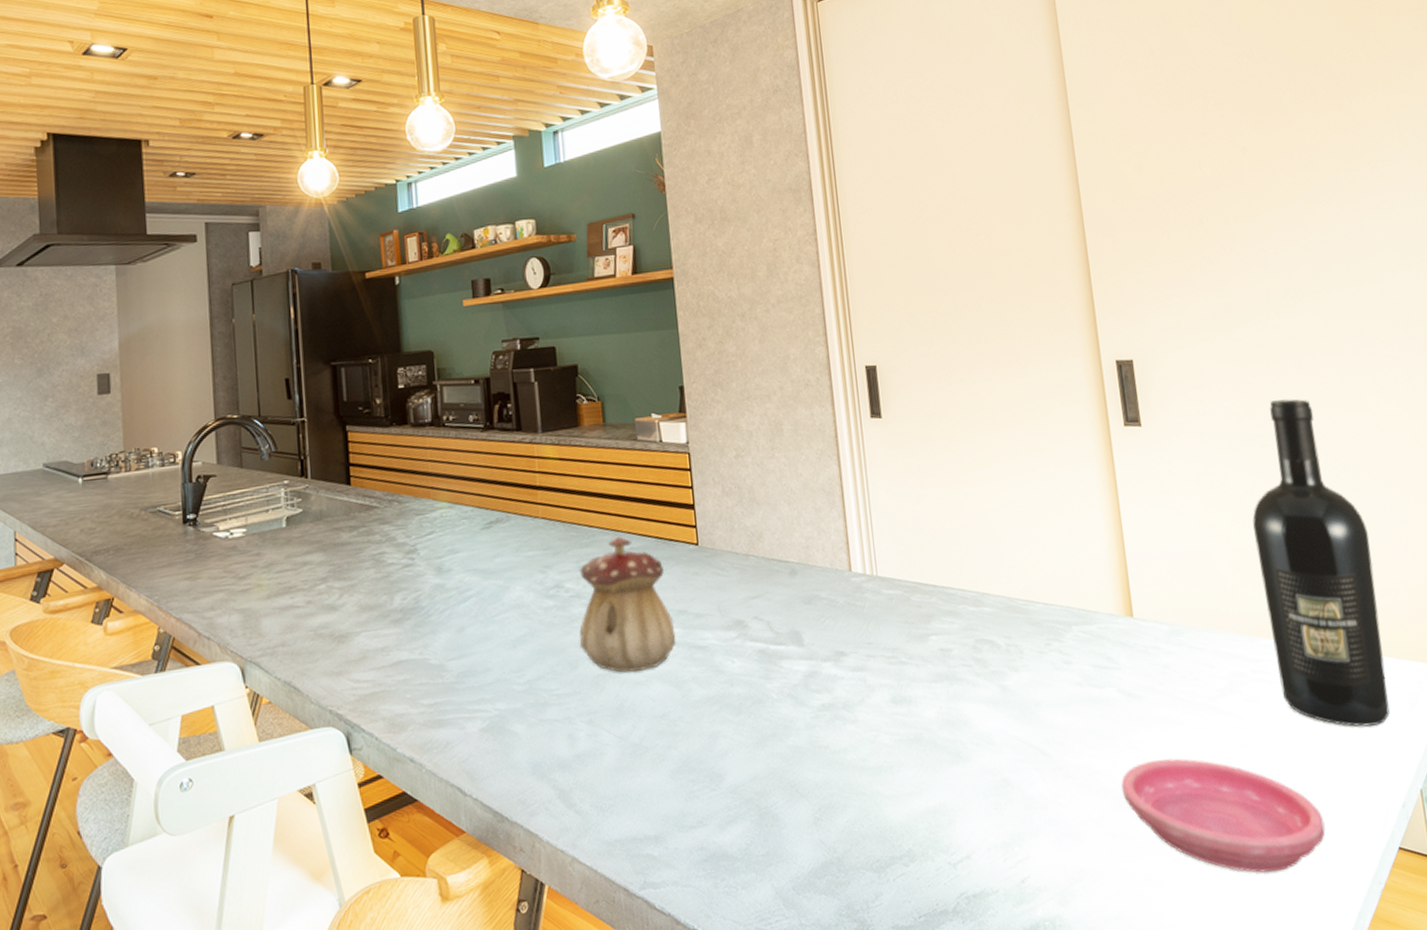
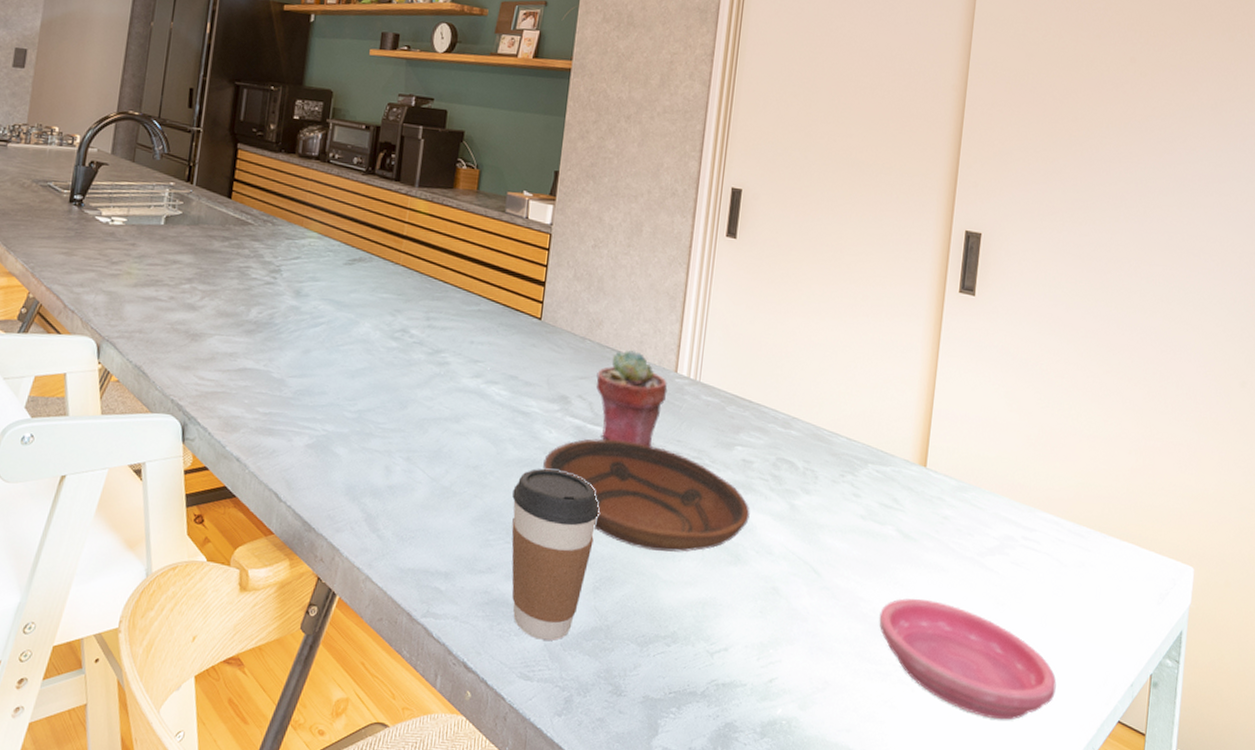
teapot: present [579,536,677,672] -> none [412,297,505,423]
coffee cup: none [707,701,804,888] -> present [511,469,600,641]
bowl: none [733,654,961,767] -> present [543,438,750,552]
potted succulent: none [768,556,846,660] -> present [596,349,668,448]
wine bottle: present [1252,399,1390,727] -> none [1046,297,1161,611]

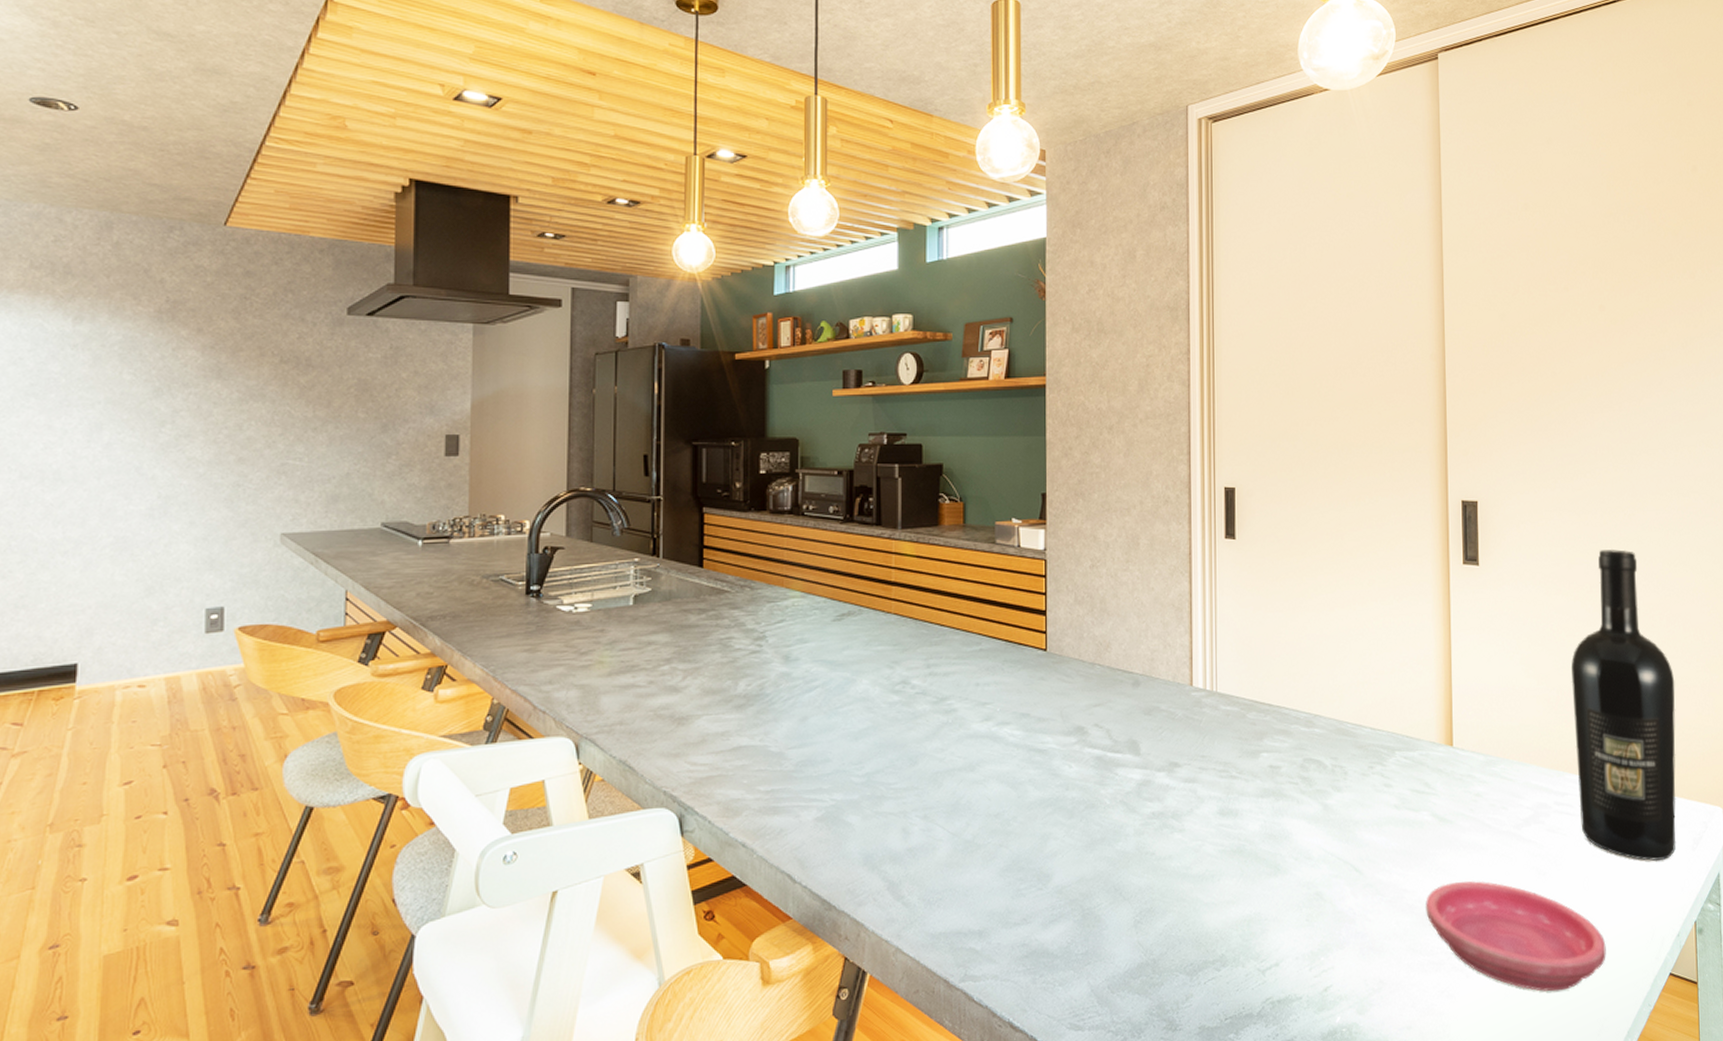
coffee cup: present [511,469,600,641] -> none [1039,805,1131,986]
bowl: present [543,438,750,552] -> none [1067,764,1284,874]
potted succulent: present [596,349,668,448] -> none [1111,668,1185,768]
wine bottle: none [1046,297,1161,611] -> present [1571,549,1676,862]

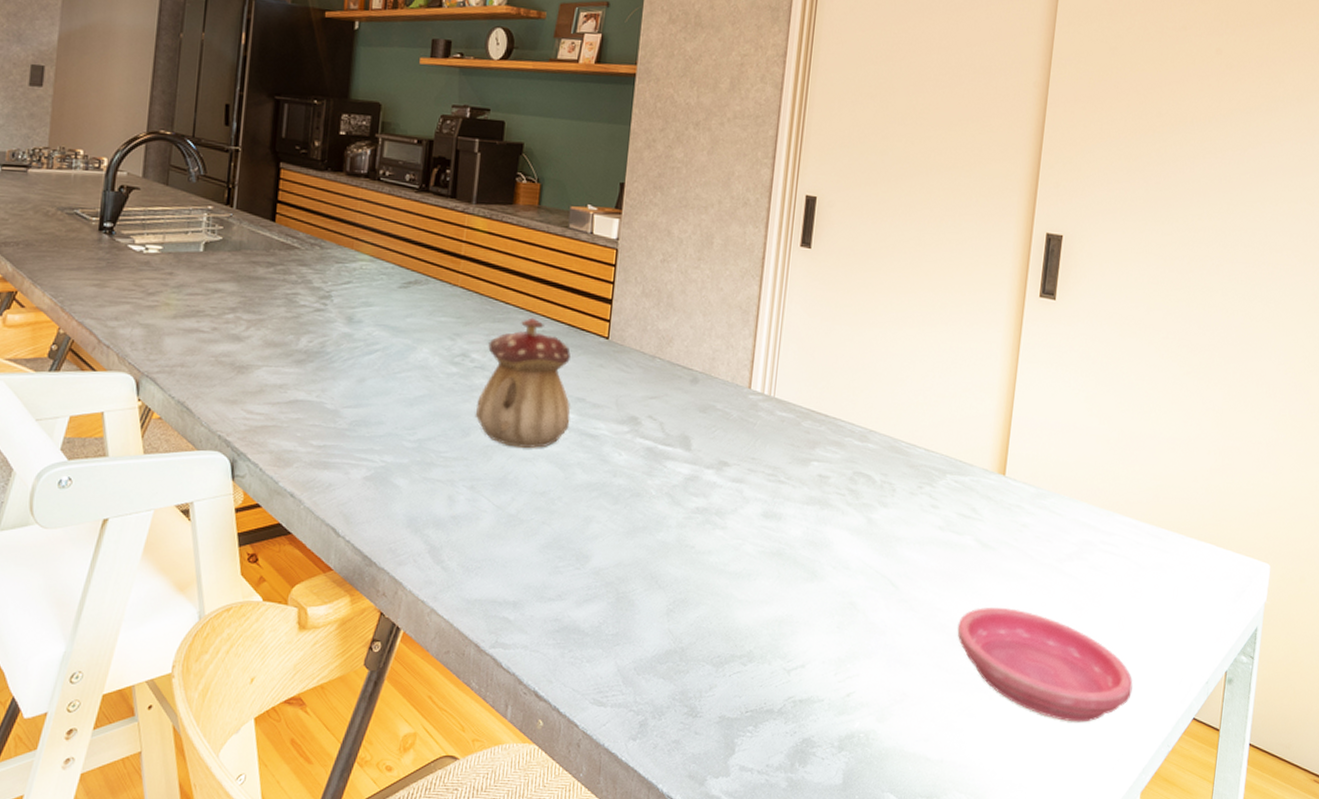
teapot: none [921,637,1017,771] -> present [475,317,571,448]
wine bottle: present [1571,549,1676,862] -> none [1124,297,1240,610]

